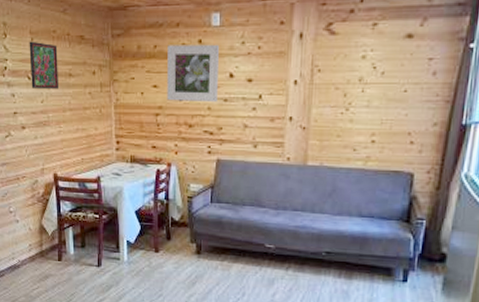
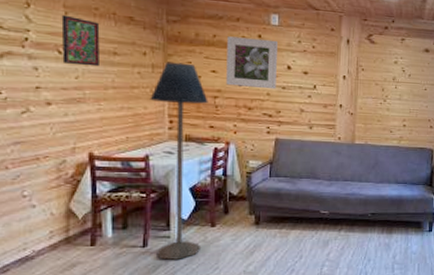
floor lamp: none [99,79,151,282] -> present [150,62,208,260]

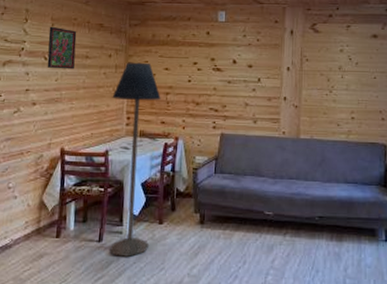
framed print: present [226,36,277,90] -> none [177,35,224,84]

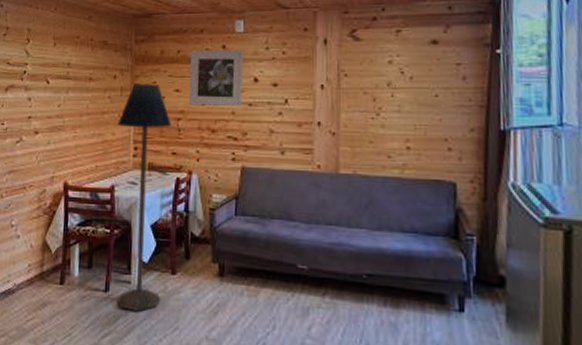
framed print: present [47,26,77,70] -> none [49,46,80,94]
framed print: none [177,35,224,84] -> present [189,49,243,107]

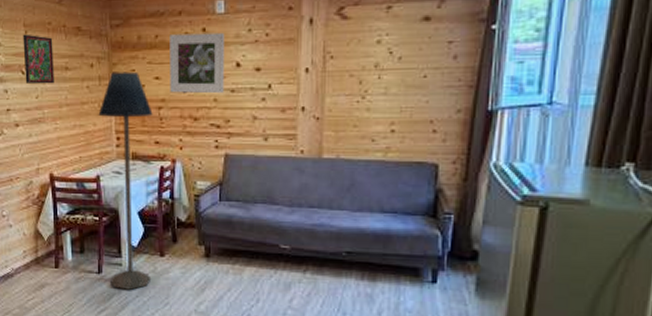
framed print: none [49,46,80,94] -> present [23,34,54,85]

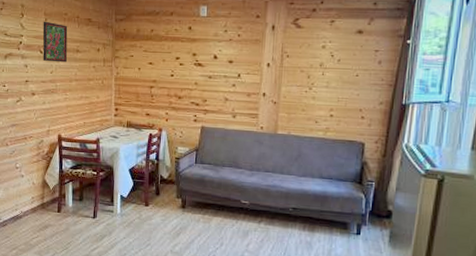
floor lamp: present [98,71,153,290] -> none [101,56,146,233]
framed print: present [170,32,224,94] -> none [160,30,206,79]

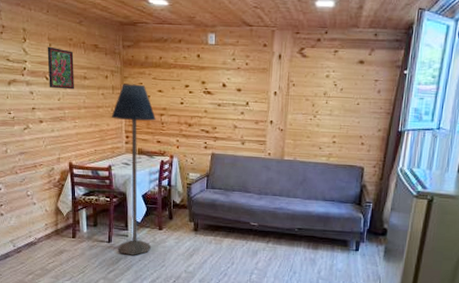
floor lamp: none [101,56,146,233] -> present [111,83,156,255]

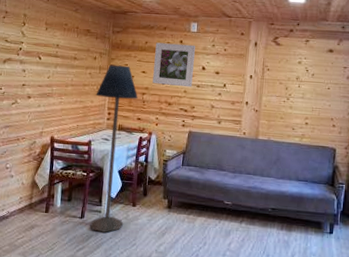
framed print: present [47,46,74,90] -> none [41,30,67,69]
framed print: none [170,57,214,107] -> present [152,42,195,88]

